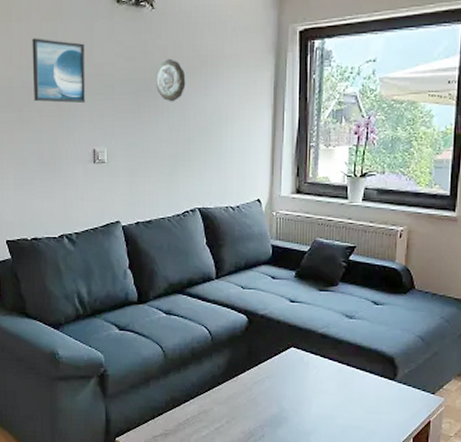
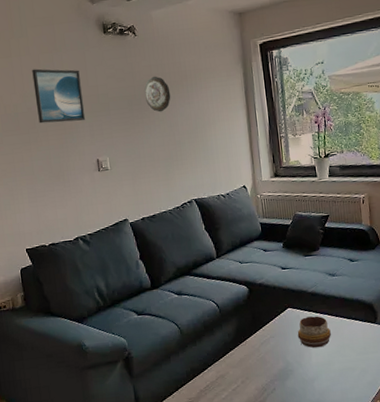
decorative bowl: none [298,361,338,398] -> present [297,316,331,348]

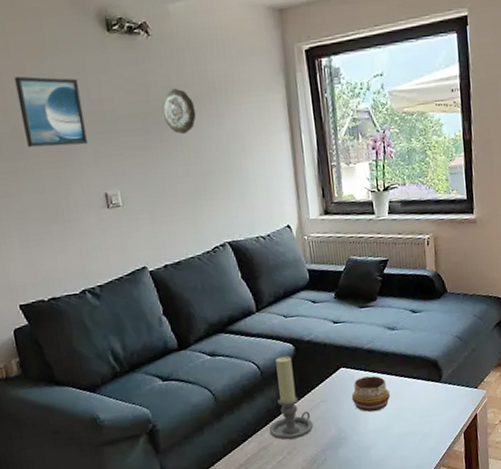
candle holder: none [226,296,264,370] -> present [269,356,314,440]

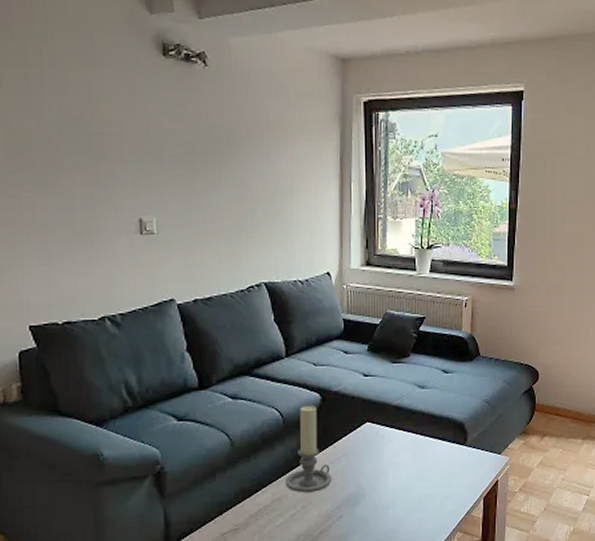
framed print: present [14,76,89,148] -> none [57,87,129,167]
decorative plate: present [162,88,196,135] -> none [211,121,246,169]
decorative bowl: present [351,375,390,412] -> none [374,433,413,471]

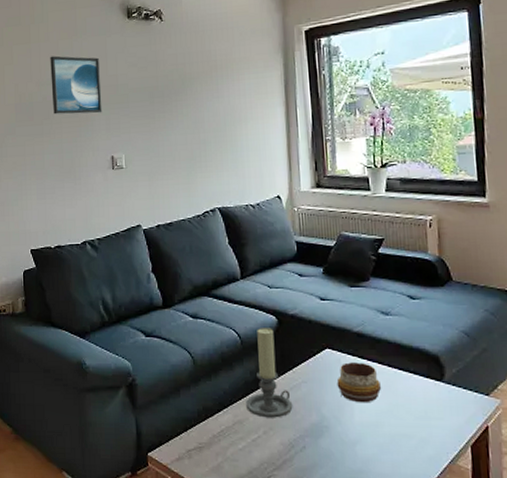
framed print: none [57,87,129,167] -> present [50,55,103,115]
decorative bowl: none [374,433,413,471] -> present [336,362,381,403]

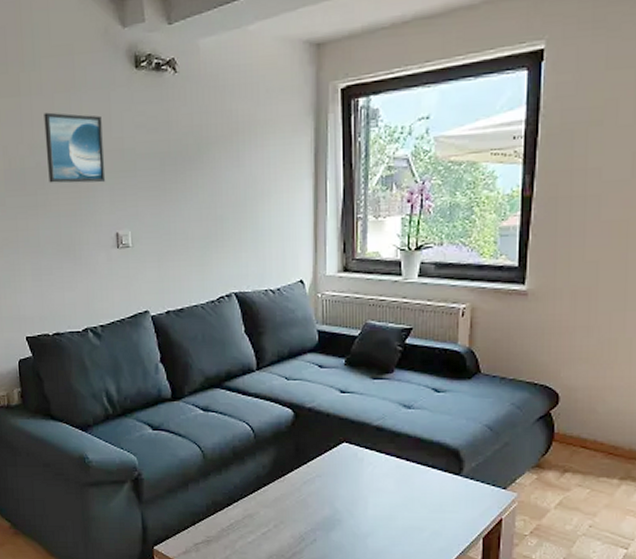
candle holder: present [246,328,293,418] -> none [257,421,306,512]
decorative bowl: present [336,362,381,403] -> none [352,456,397,497]

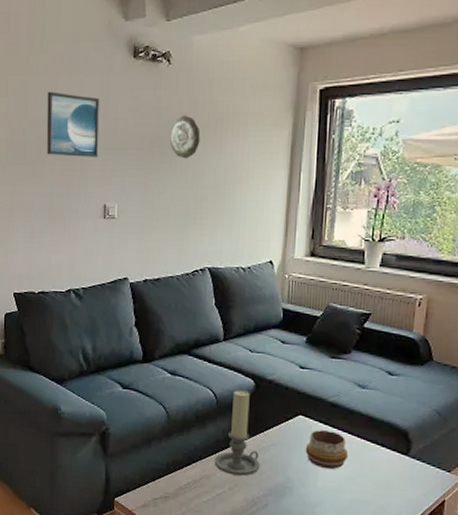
decorative plate: none [181,127,215,177] -> present [169,115,201,159]
candle holder: none [257,421,306,512] -> present [215,390,260,476]
decorative bowl: none [352,456,397,497] -> present [305,430,348,470]

